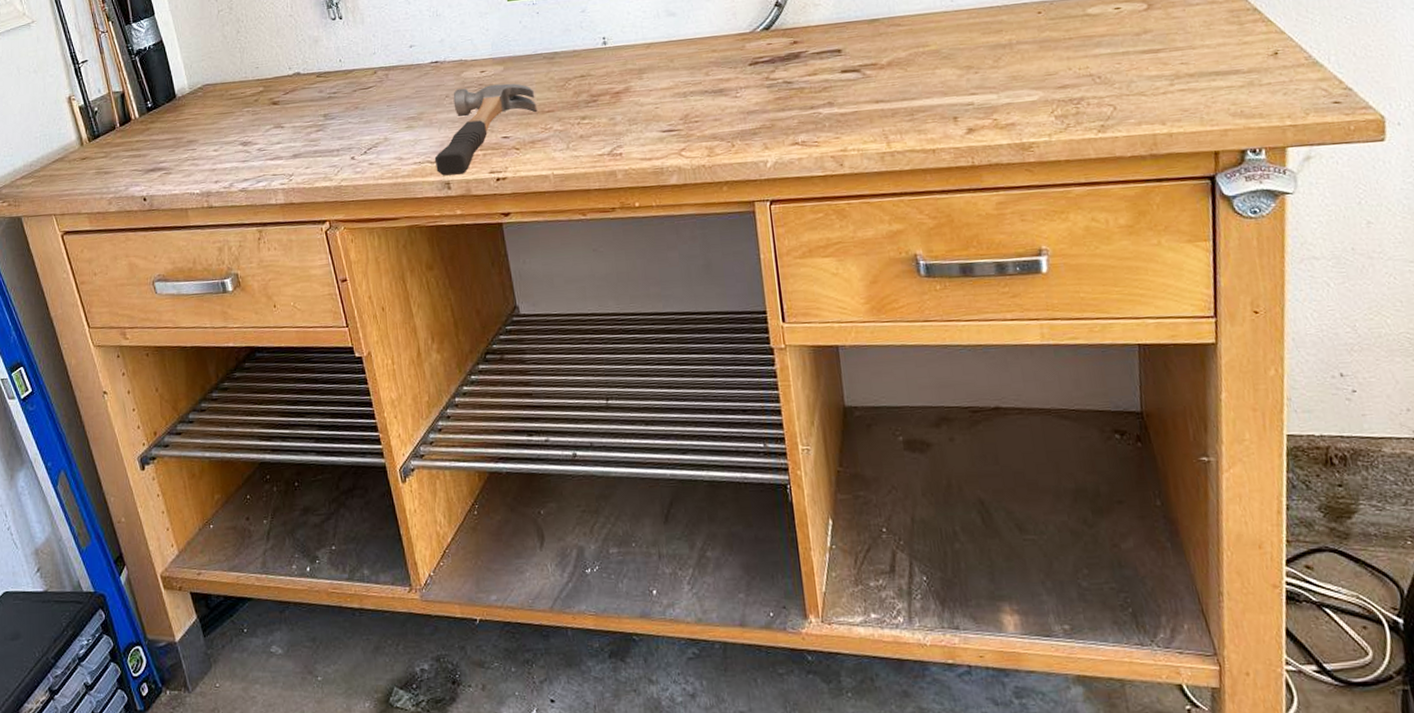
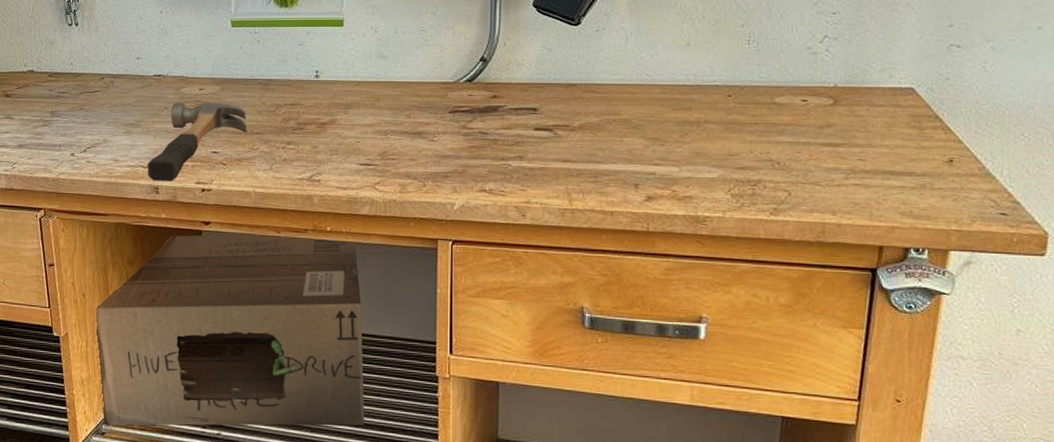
cardboard box: none [398,216,701,446] -> present [94,233,364,426]

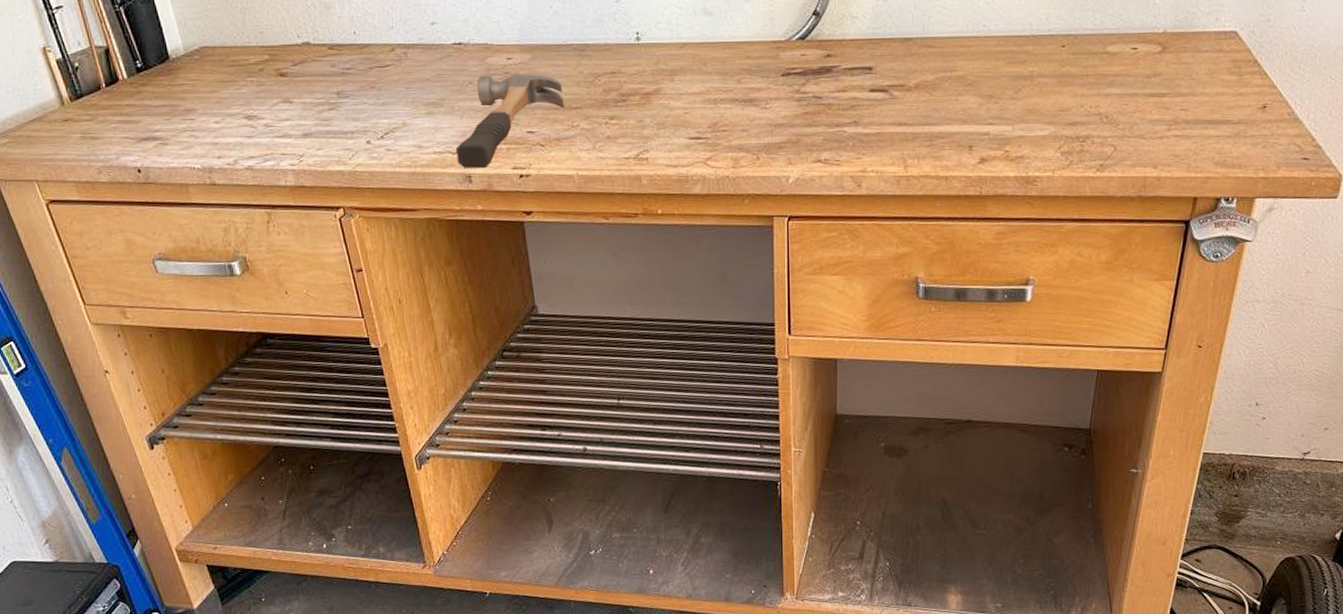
cardboard box: present [94,233,364,426] -> none [416,222,706,436]

